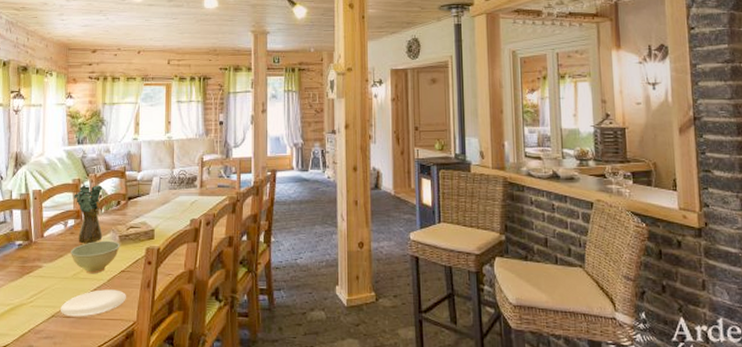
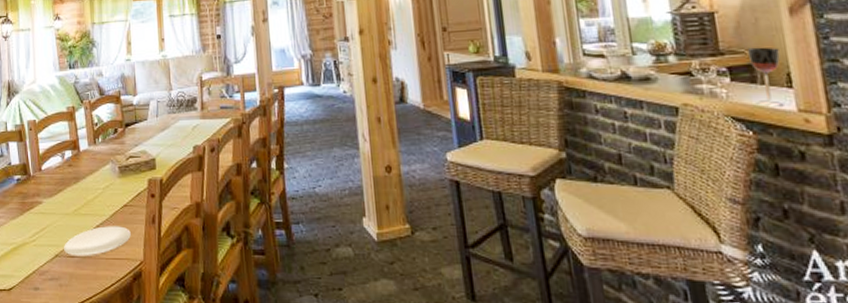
bowl: present [71,240,120,274] -> none [70,172,121,209]
vase: present [74,182,103,246] -> none [69,110,102,180]
wineglass: none [647,157,670,205] -> present [748,47,784,107]

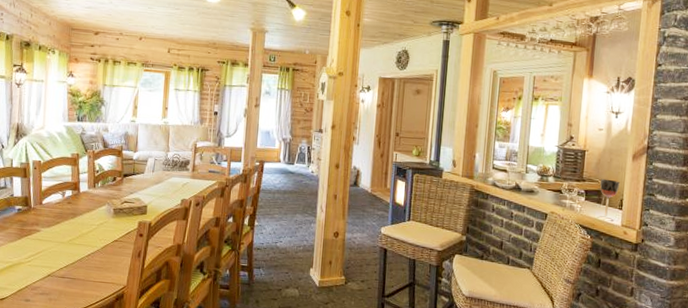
plate: present [64,226,131,258] -> none [56,255,118,279]

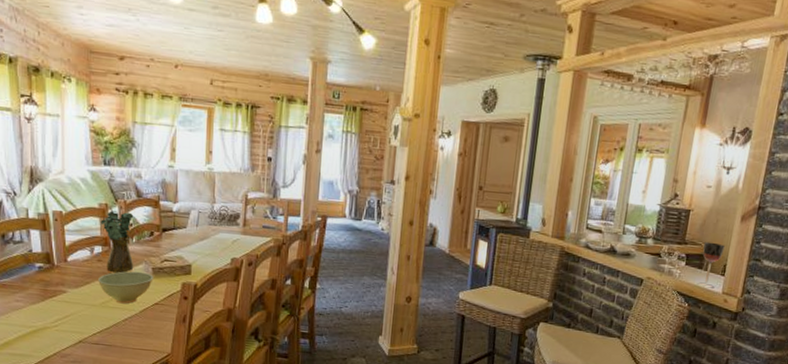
bowl: none [67,212,114,241] -> present [98,271,154,304]
vase: none [72,157,100,216] -> present [100,208,134,275]

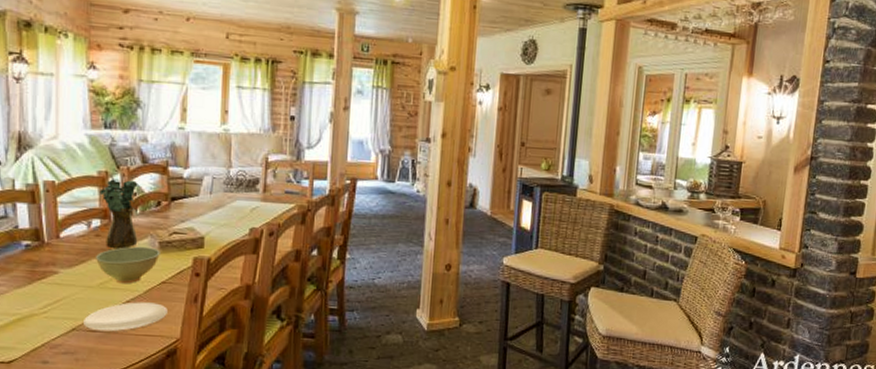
plate: none [89,320,160,346] -> present [84,302,168,333]
wineglass: present [696,241,725,289] -> none [752,195,779,244]

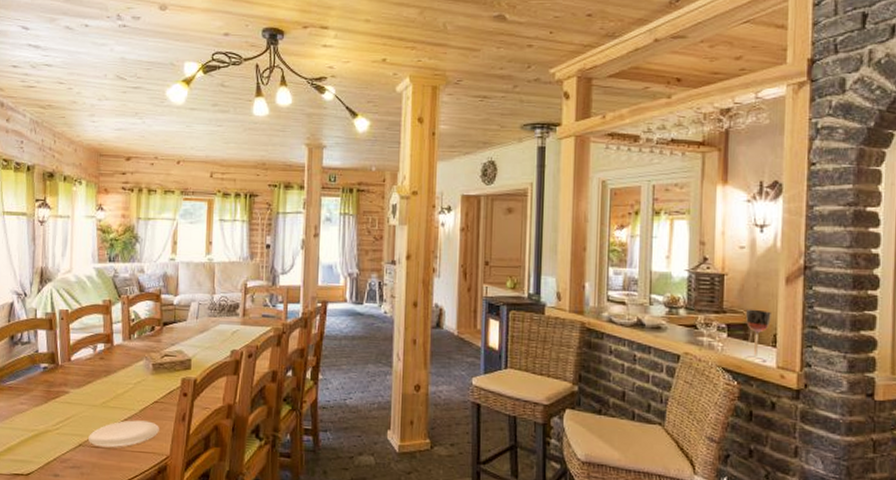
bowl: present [96,246,161,284] -> none [100,368,154,403]
vase: present [99,176,138,252] -> none [104,304,136,373]
wineglass: none [752,195,779,244] -> present [743,309,771,363]

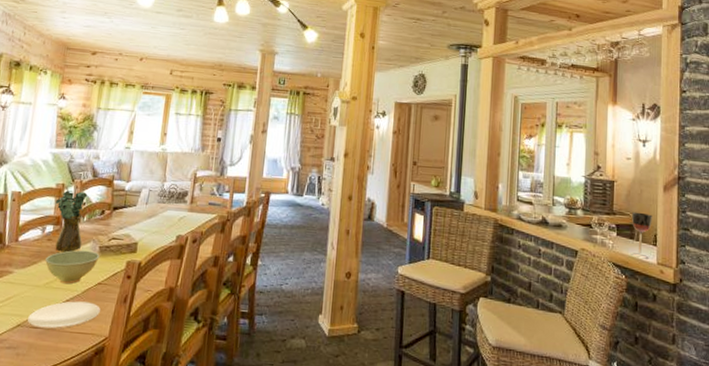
bowl: none [100,368,154,403] -> present [45,250,100,285]
vase: none [104,304,136,373] -> present [55,188,88,254]

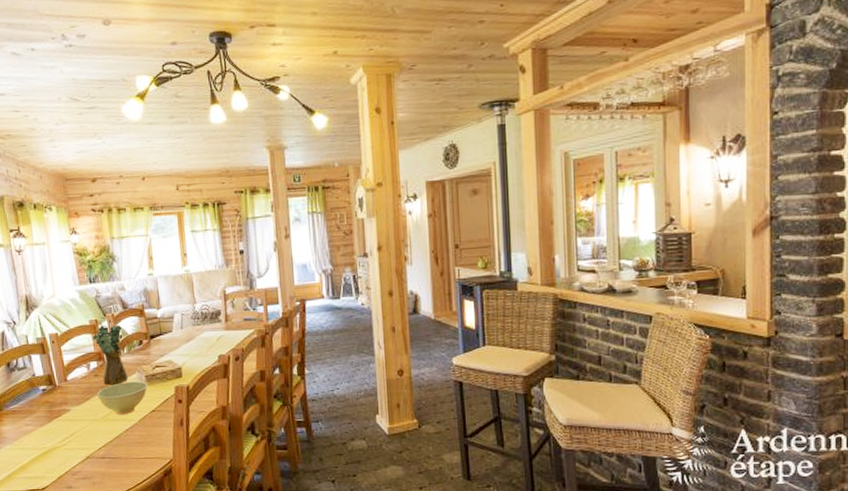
plate: present [27,301,100,330] -> none [95,429,160,459]
wineglass: present [630,212,652,259] -> none [714,264,740,315]

